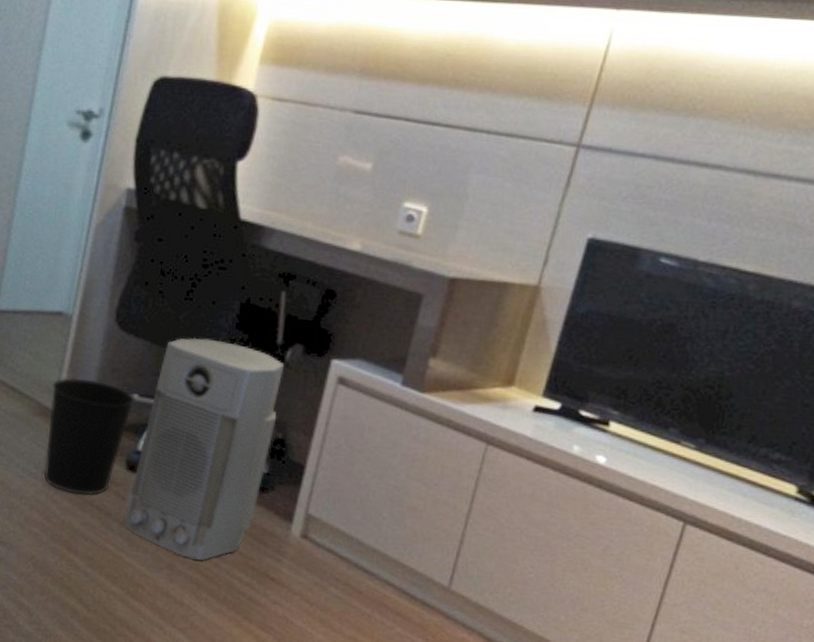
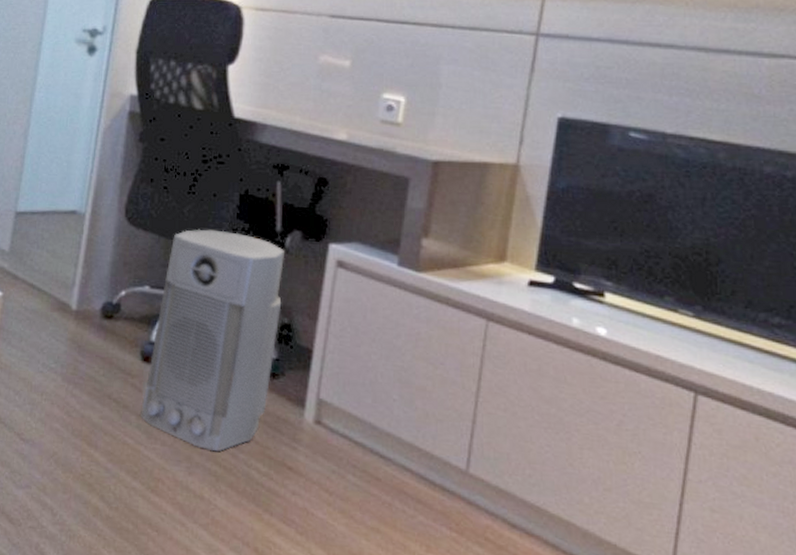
wastebasket: present [43,377,135,496] -> none [63,272,147,389]

